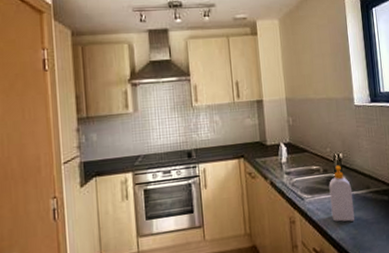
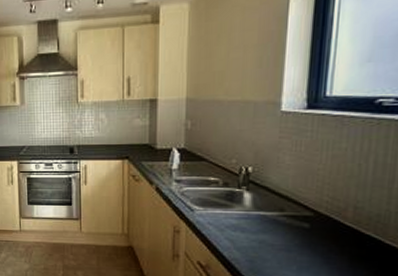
soap bottle: present [329,165,355,222] -> none [226,180,259,243]

